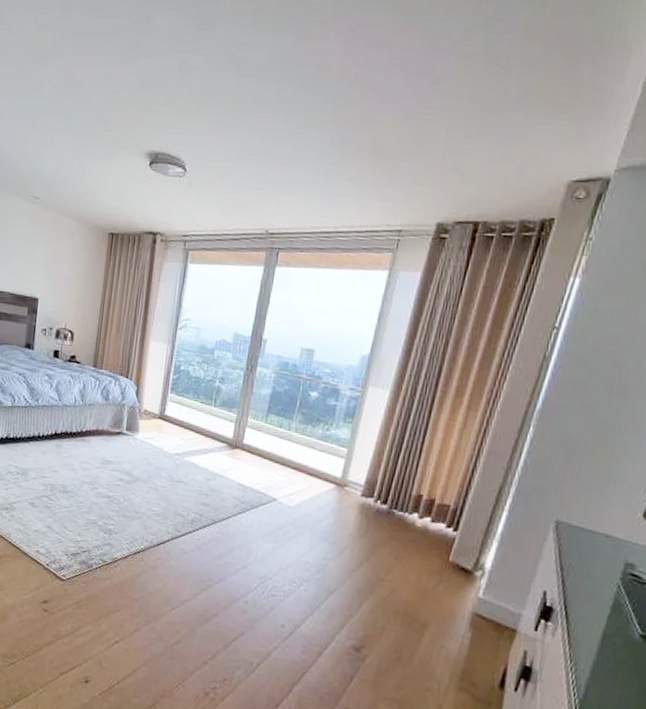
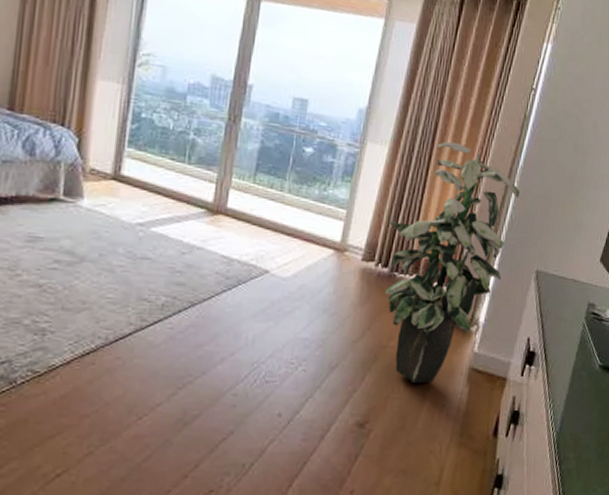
indoor plant: none [383,385,538,621] -> present [385,142,521,384]

